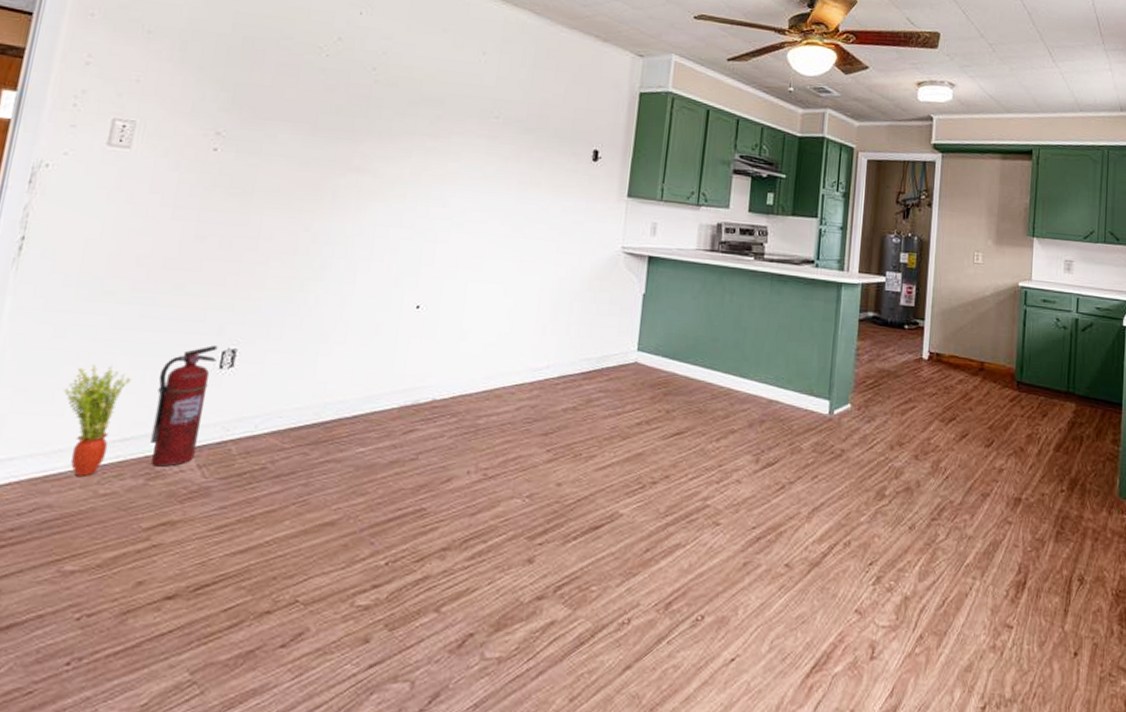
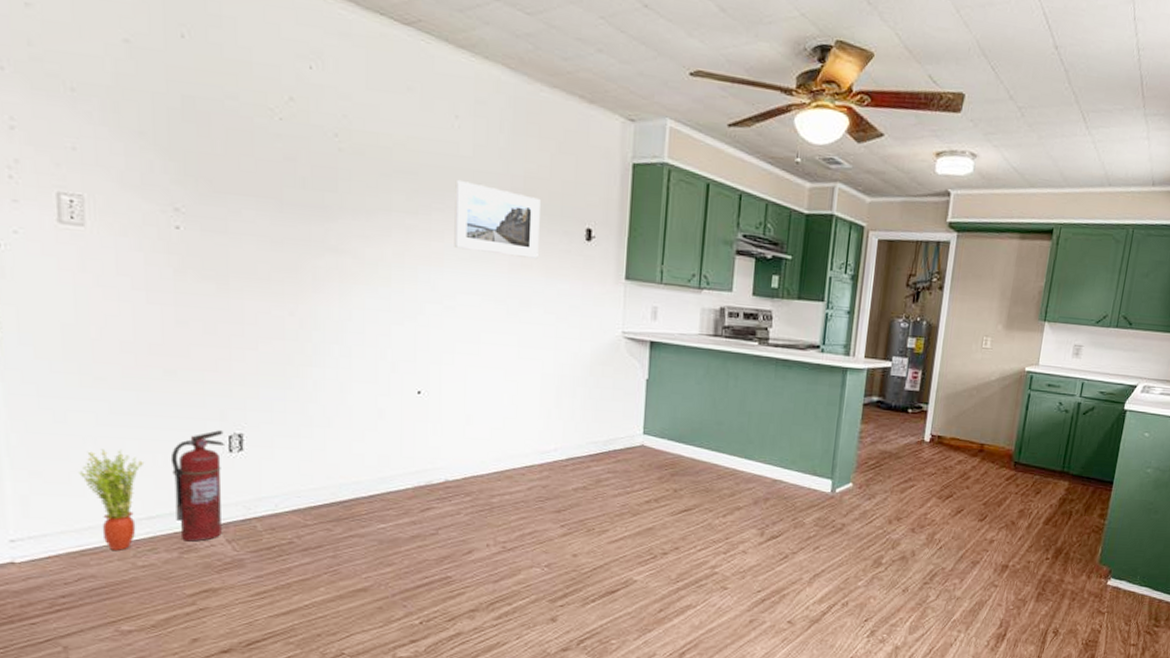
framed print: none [469,106,553,178] -> present [454,179,540,259]

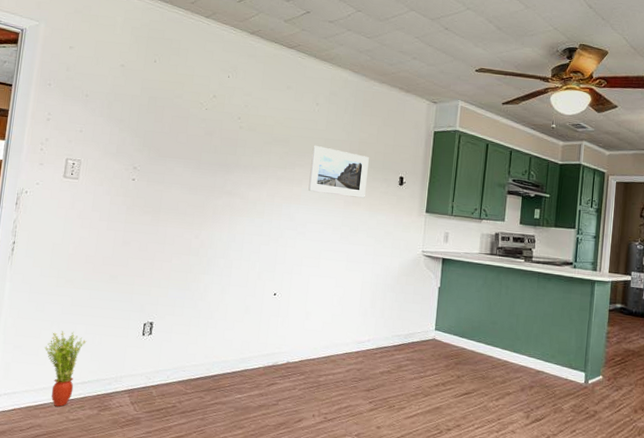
fire extinguisher: present [170,430,226,542] -> none [100,319,141,403]

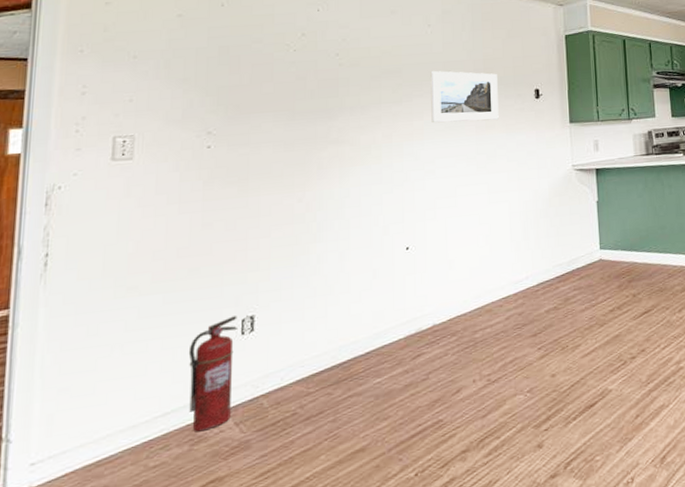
potted plant: present [45,331,87,407] -> none [104,352,165,455]
fire extinguisher: none [100,319,141,403] -> present [188,316,239,432]

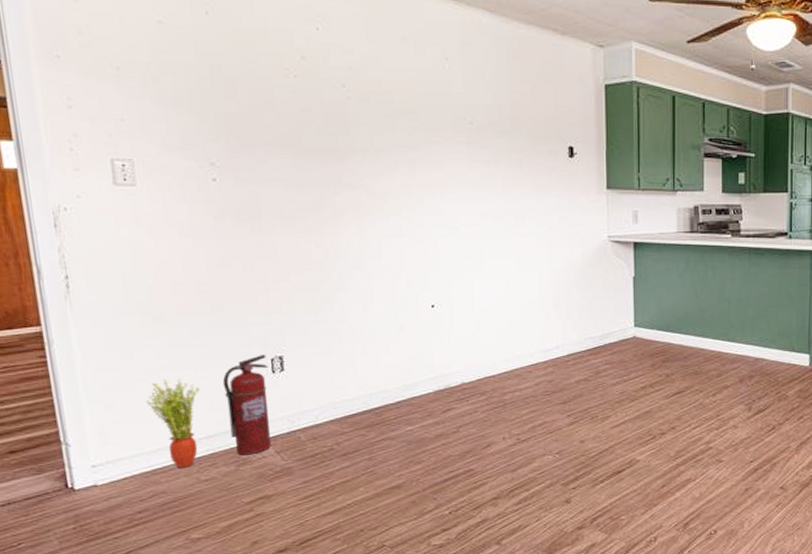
potted plant: none [104,352,165,455] -> present [146,379,201,468]
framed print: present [430,70,499,123] -> none [450,114,528,177]

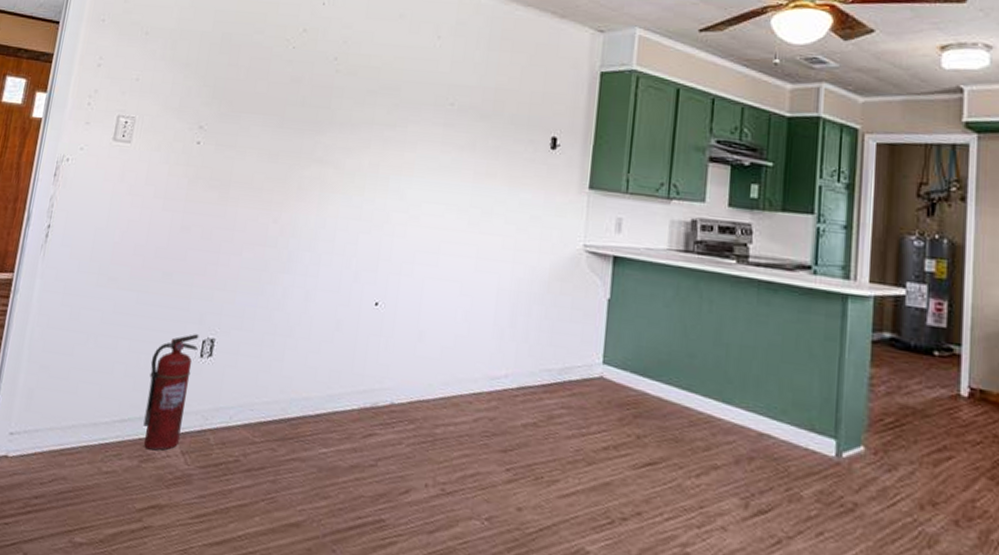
potted plant: present [146,379,201,468] -> none [77,347,130,453]

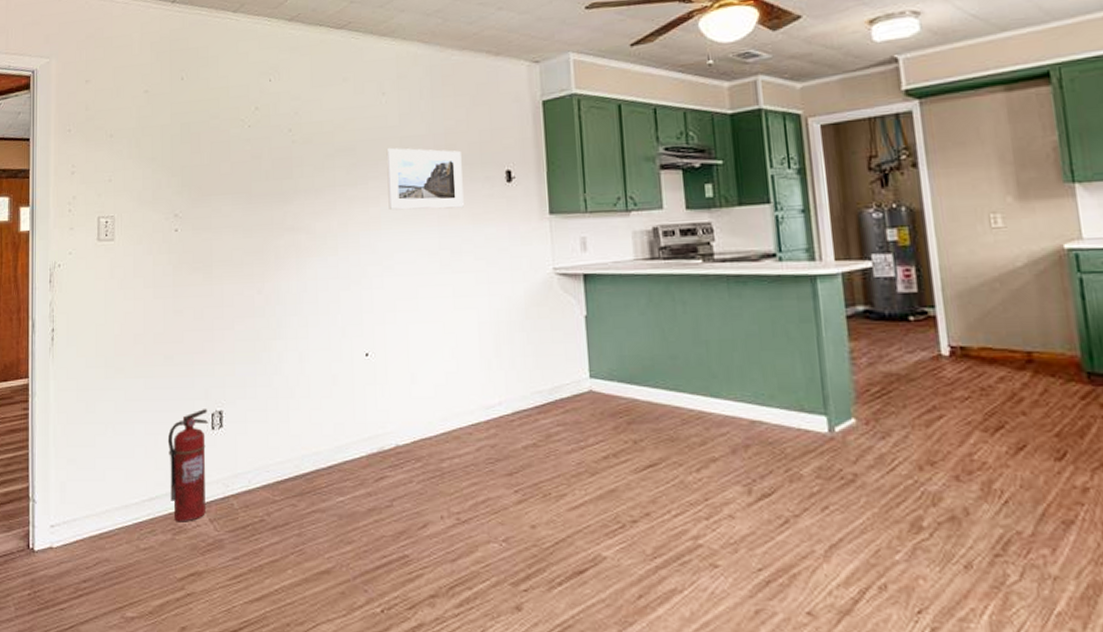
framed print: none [425,93,509,168] -> present [386,147,464,210]

